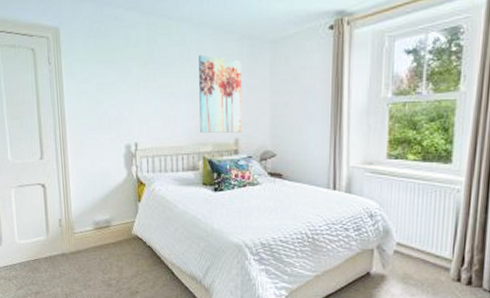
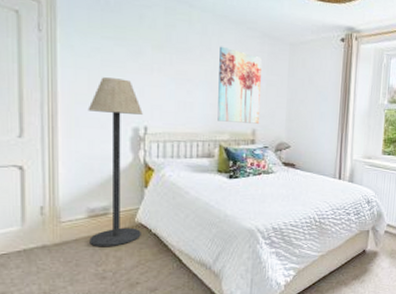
floor lamp: none [89,99,138,257] -> present [88,77,143,247]

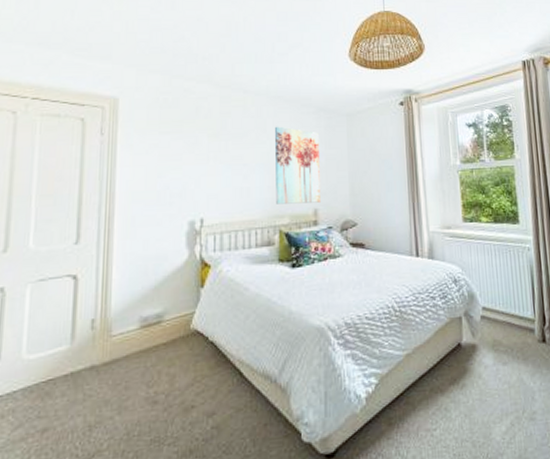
floor lamp: present [88,77,143,247] -> none [141,171,199,364]

